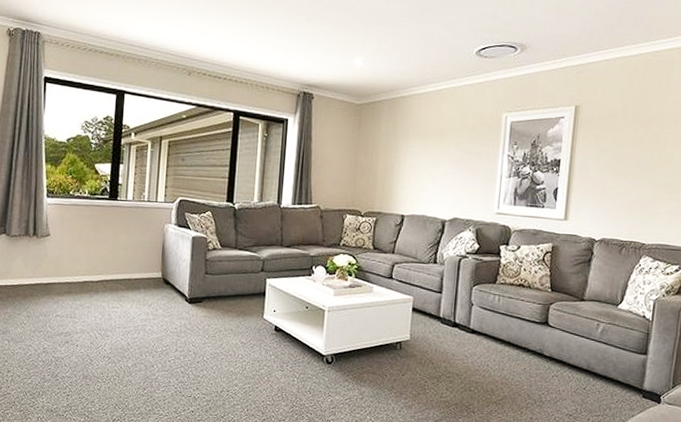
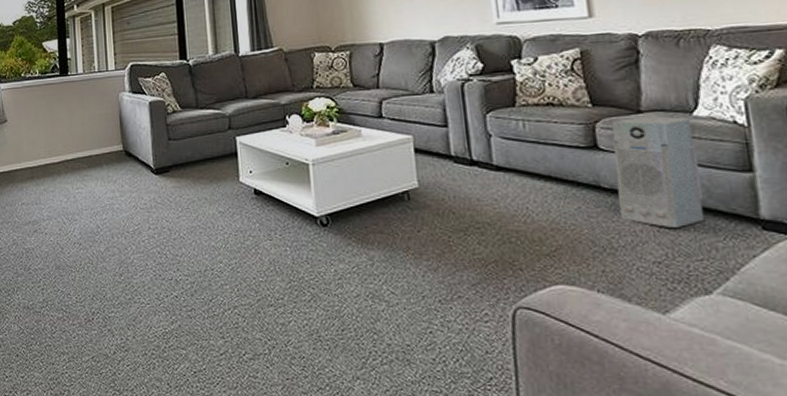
air purifier: none [551,304,616,391] -> present [611,116,705,228]

